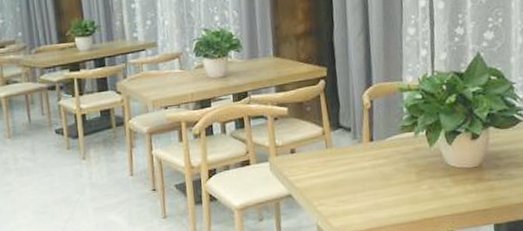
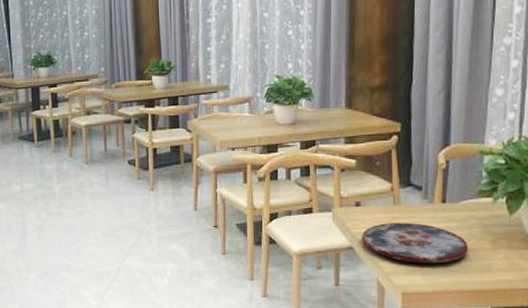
plate: none [298,163,398,203] -> present [361,222,469,264]

